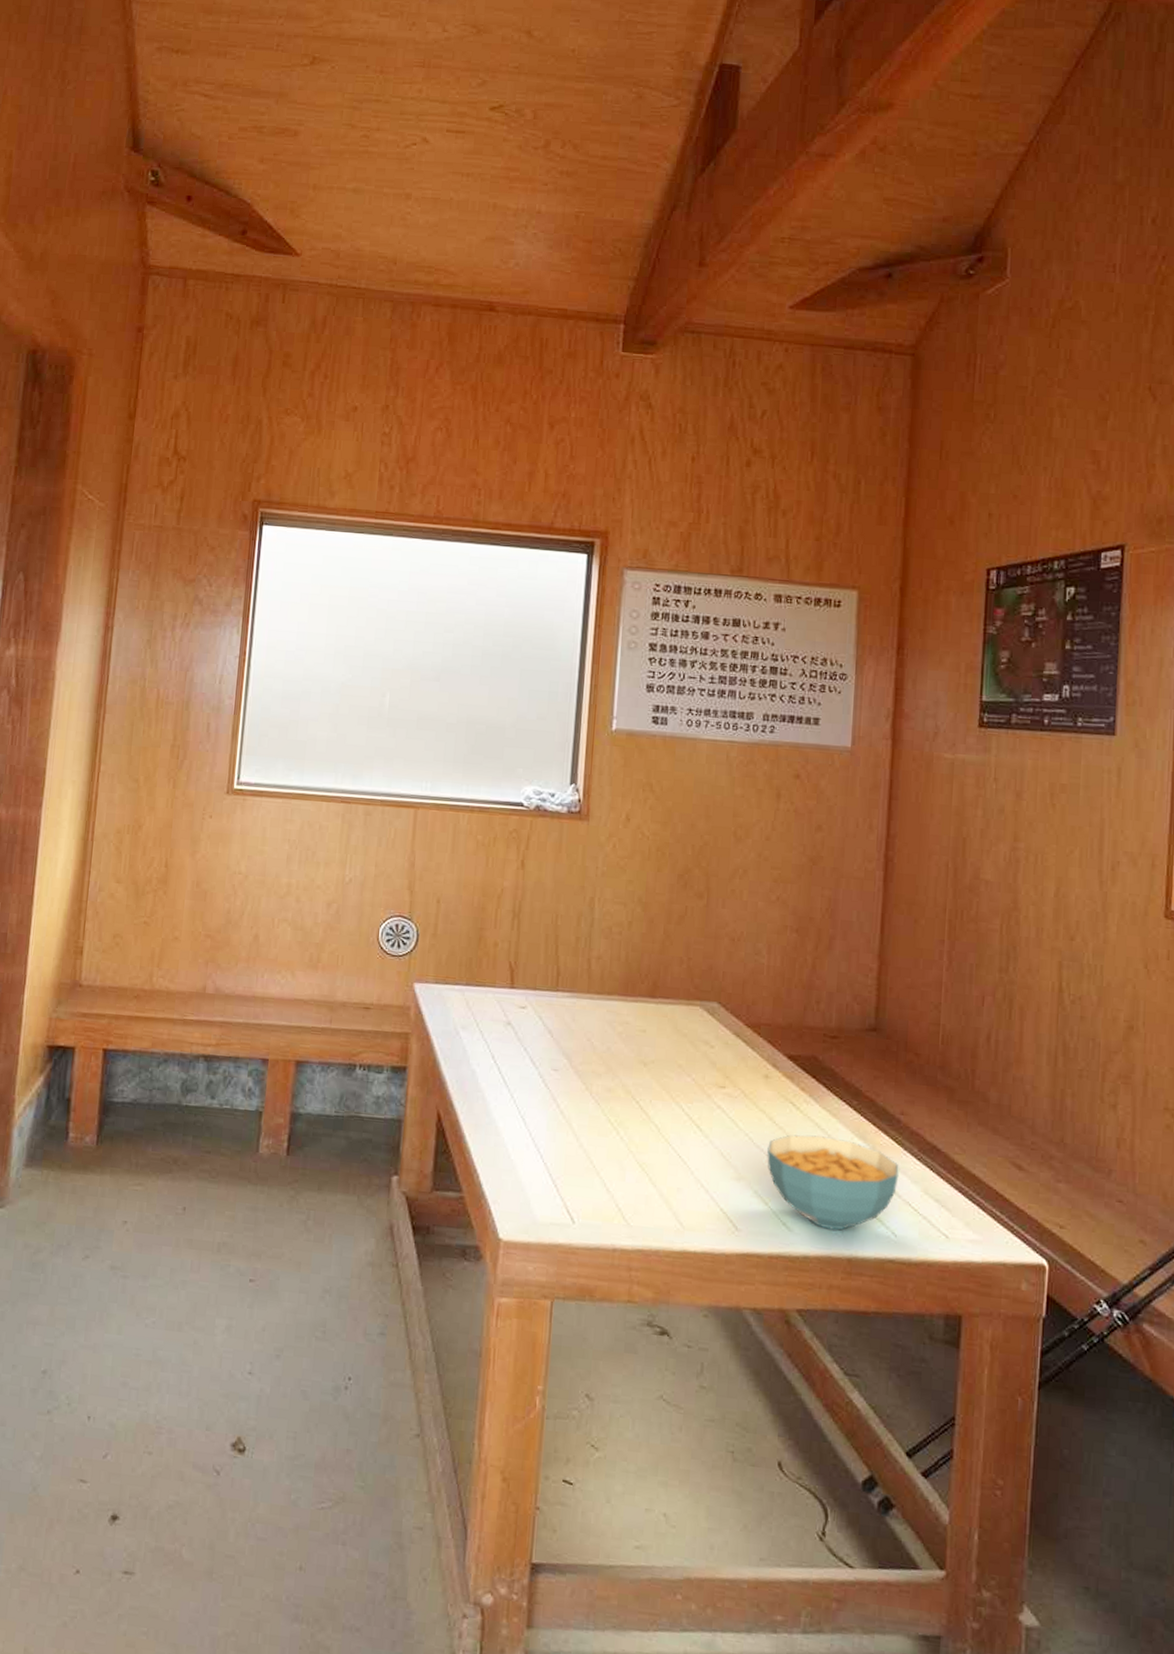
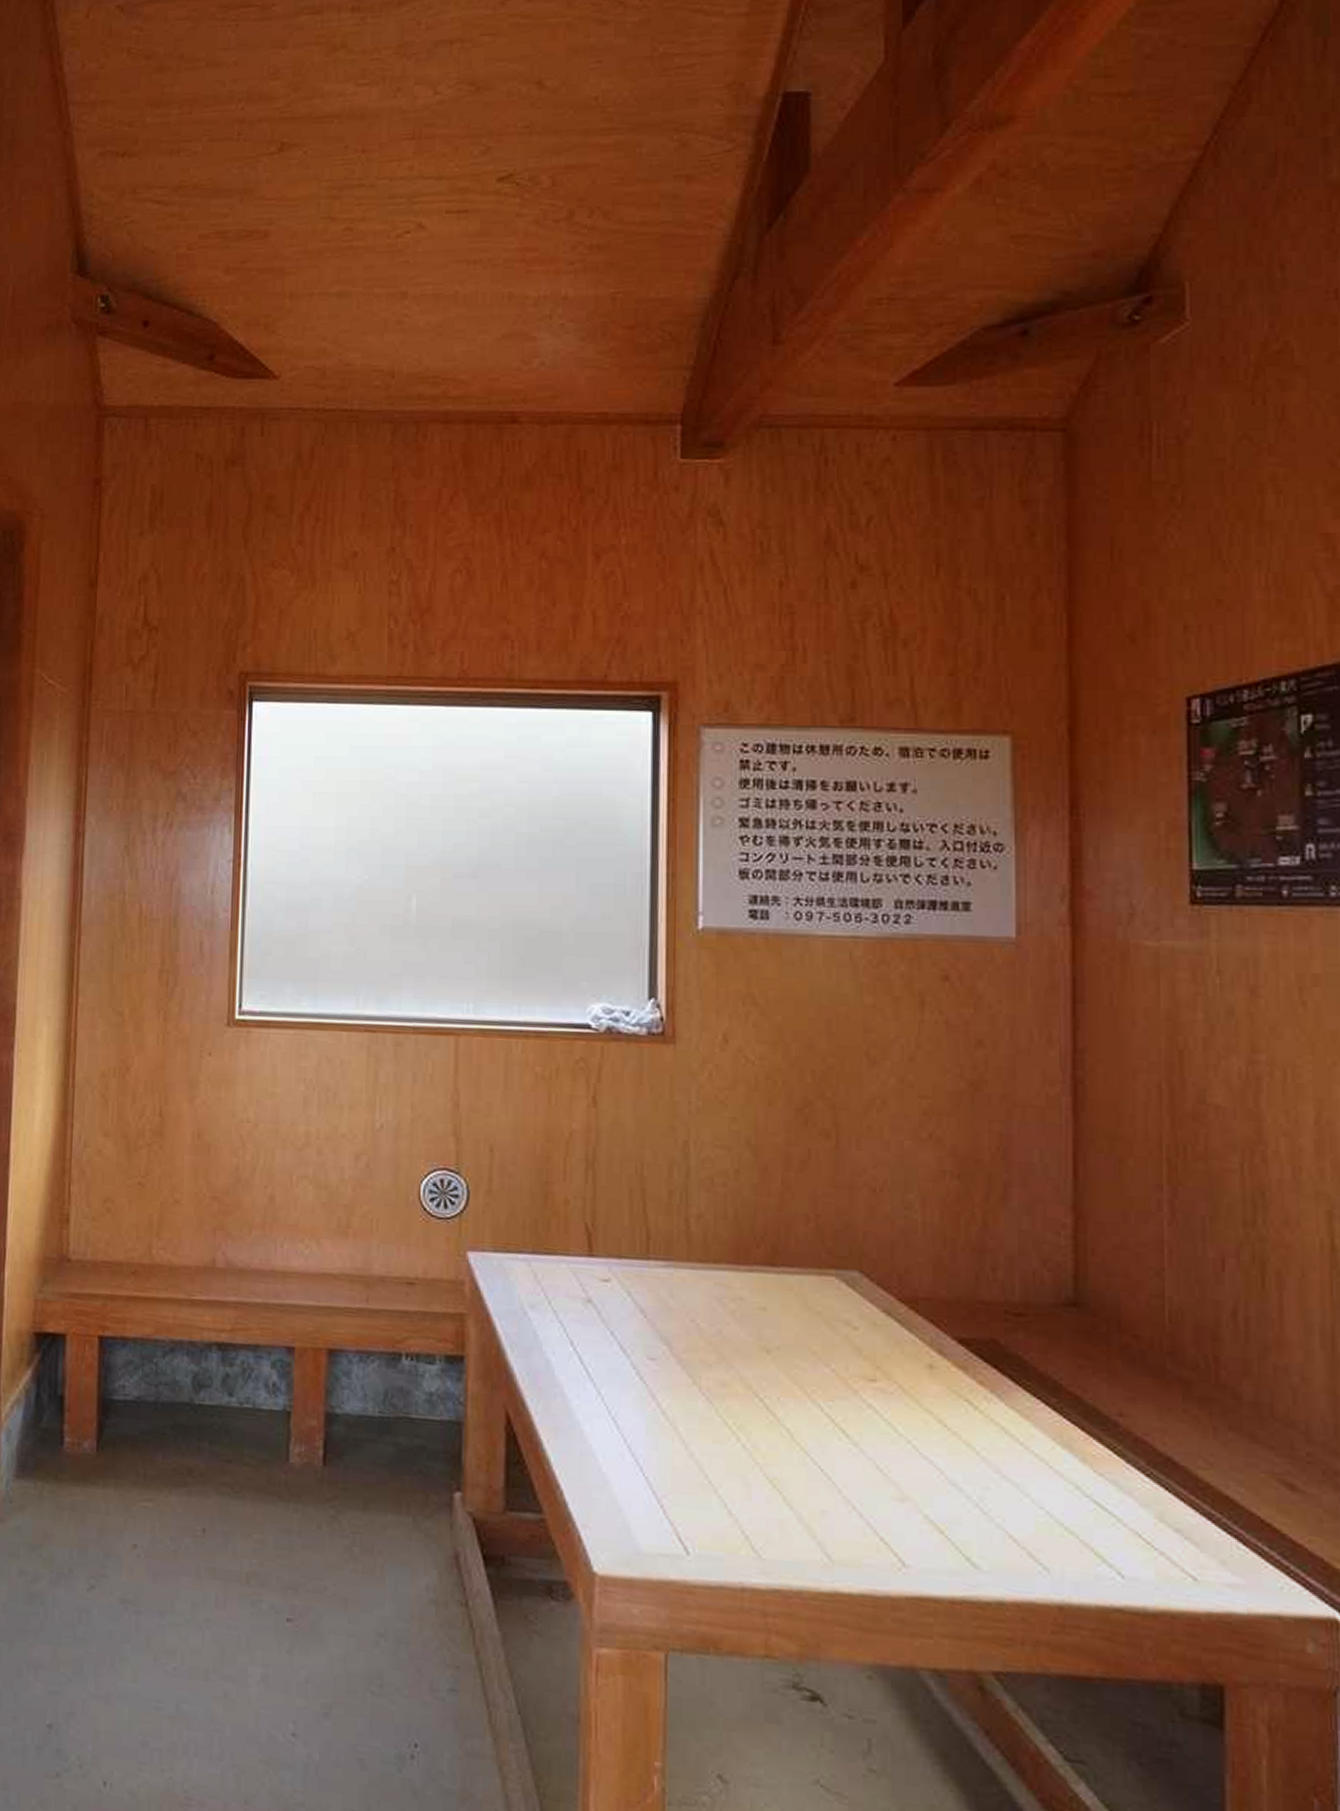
cereal bowl: present [767,1135,899,1231] -> none [939,1442,1122,1569]

